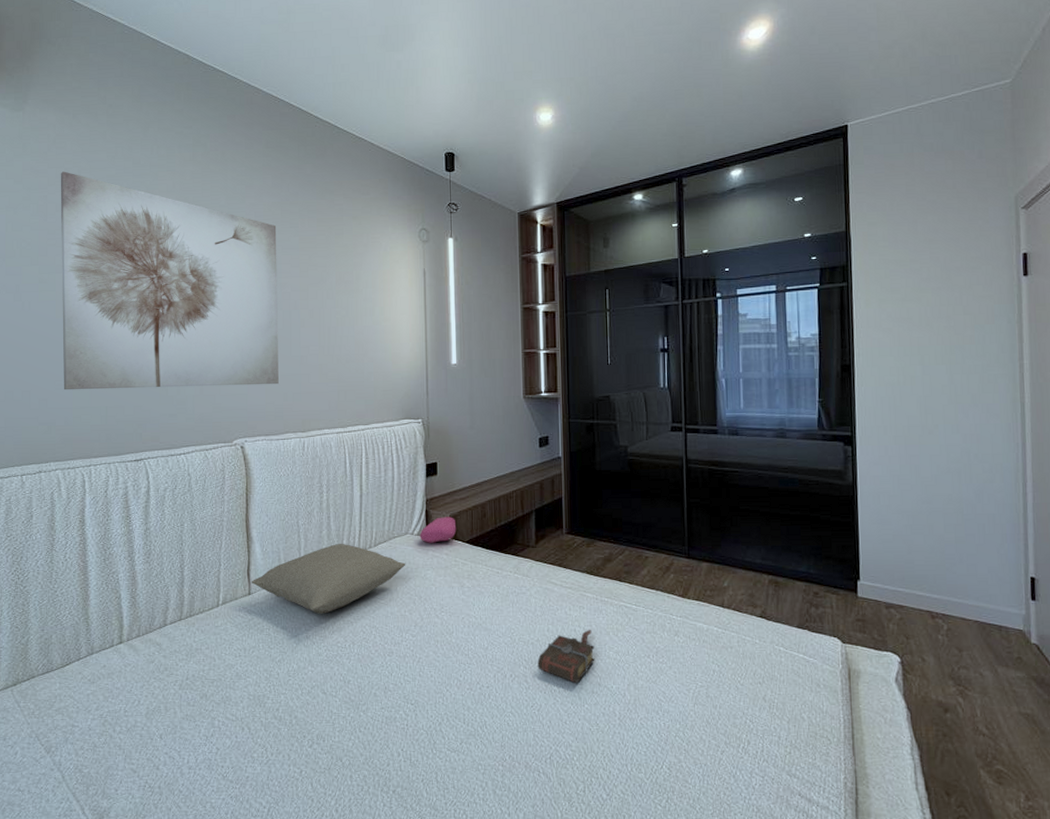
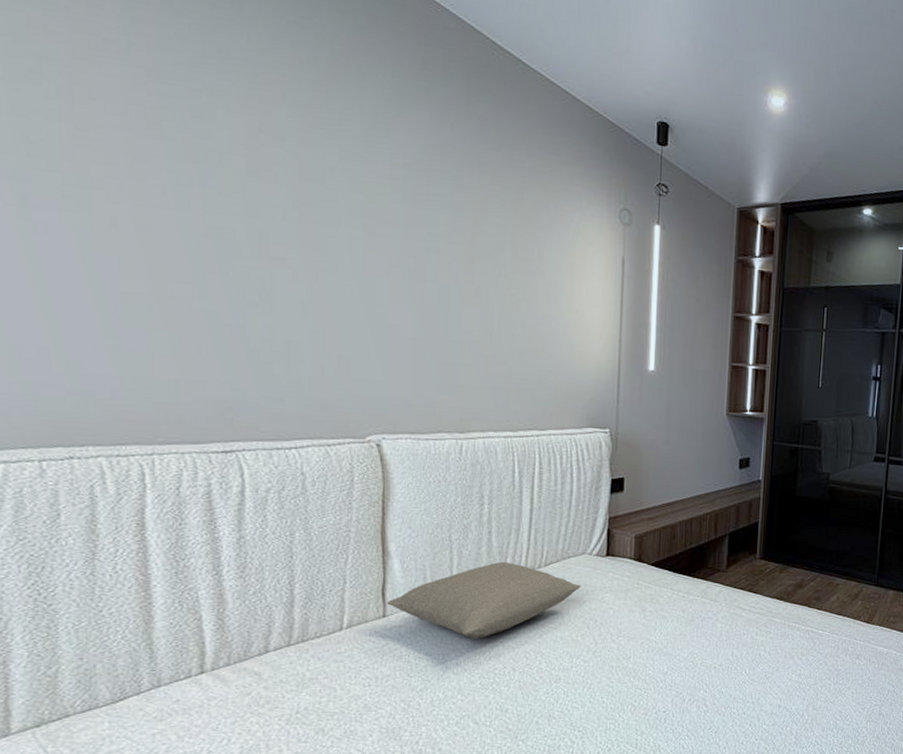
wall art: present [60,171,279,390] -> none [95,41,434,374]
cushion: present [419,517,457,543] -> none [599,537,642,564]
book: present [537,629,595,684] -> none [718,653,778,706]

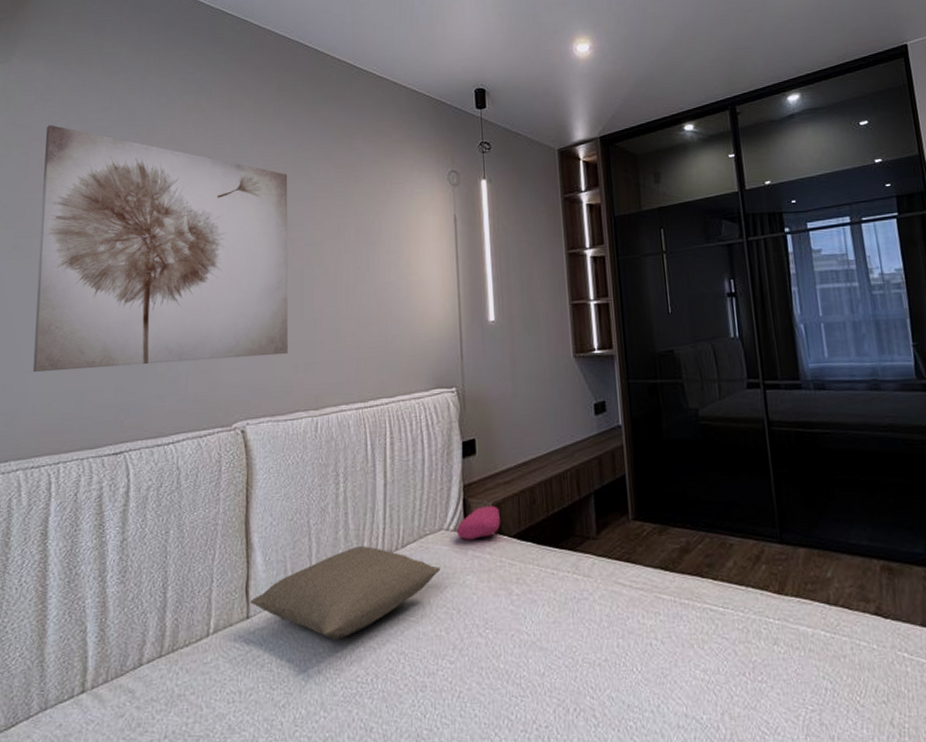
wall art: none [95,41,434,374] -> present [32,125,288,373]
cushion: none [599,537,642,564] -> present [456,505,501,540]

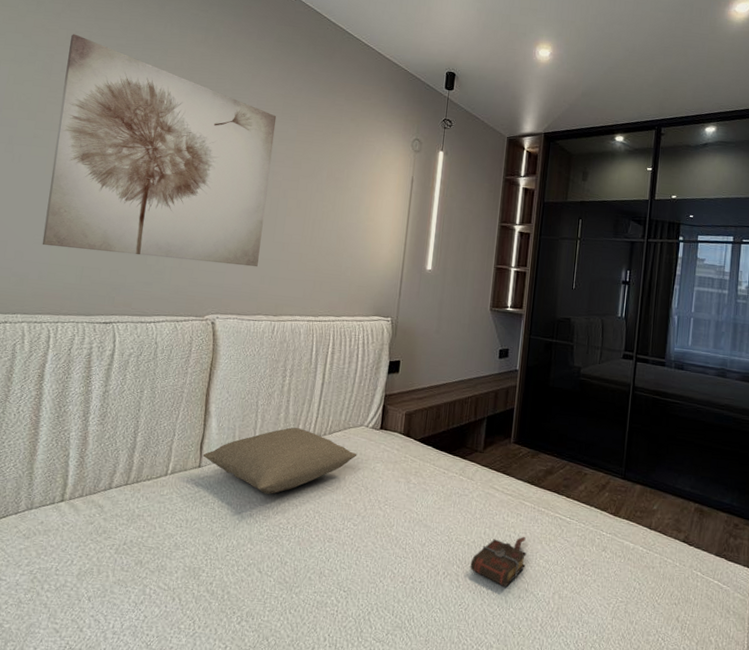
cushion: present [456,505,501,540] -> none [374,413,411,438]
book: none [607,641,679,716] -> present [470,536,527,588]

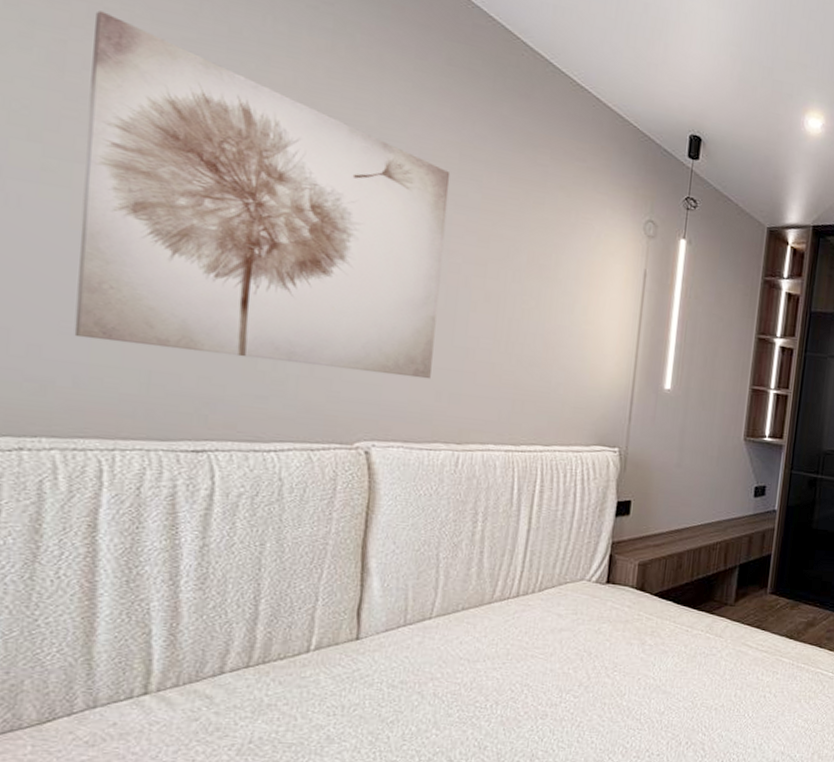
pillow: present [202,427,357,494] -> none [361,584,577,667]
book: present [470,536,527,588] -> none [718,695,783,752]

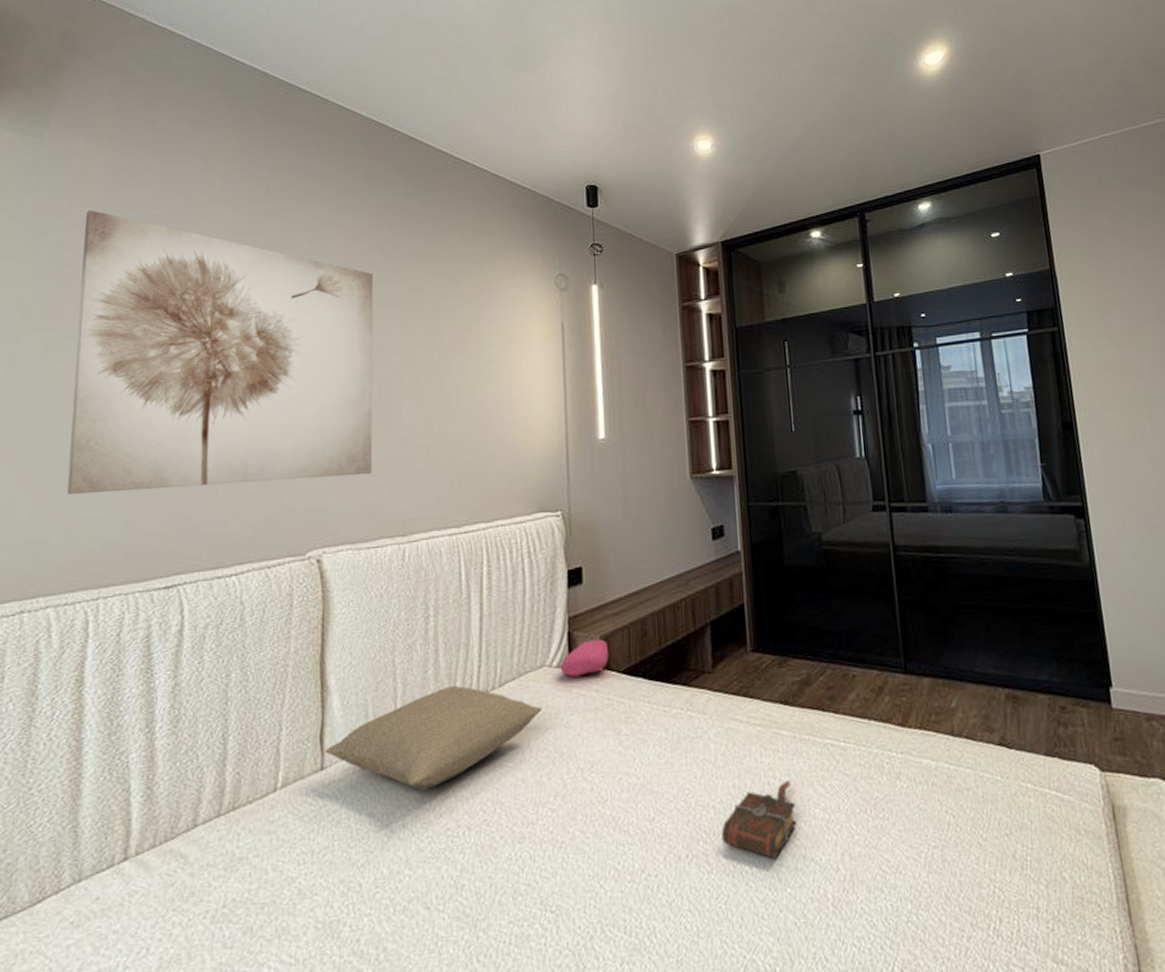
pillow: none [361,584,577,667] -> present [324,685,542,790]
cushion: none [598,564,645,593] -> present [560,639,609,677]
book: none [718,695,783,752] -> present [721,780,797,860]

